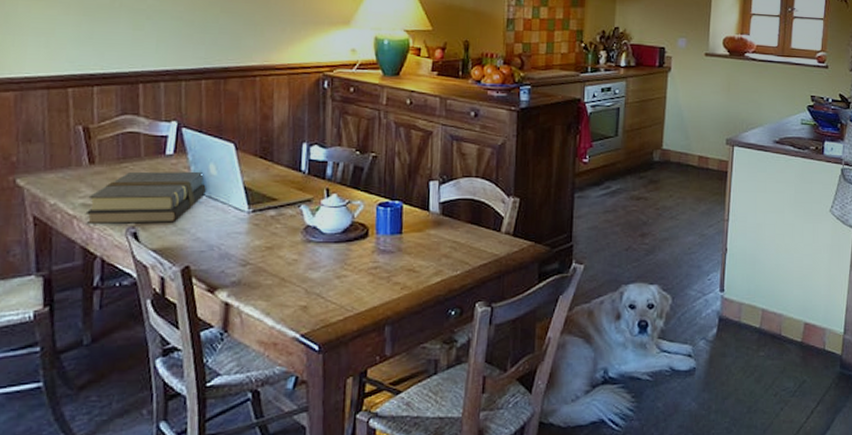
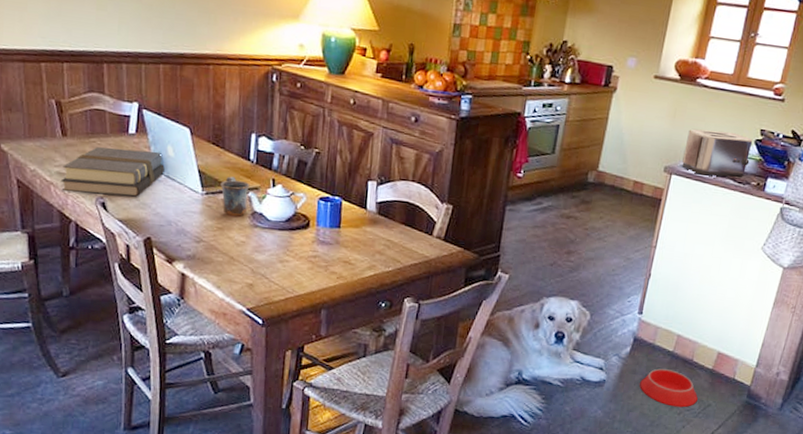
mug: none [269,190,302,233] -> present [220,176,250,216]
pet bowl: none [730,348,792,388] -> present [638,368,698,408]
toaster: none [742,100,805,145] -> present [682,128,753,178]

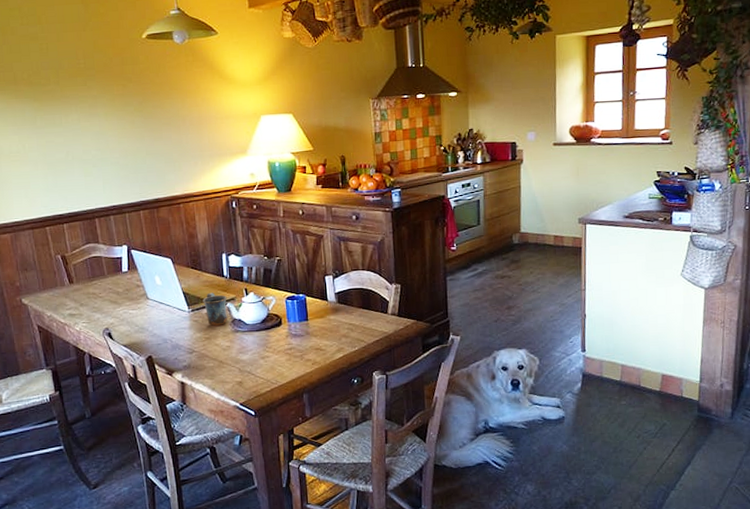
book: present [60,147,165,197] -> none [72,283,155,329]
pet bowl: present [638,368,698,408] -> none [595,397,652,431]
toaster: present [682,128,753,178] -> none [592,178,653,220]

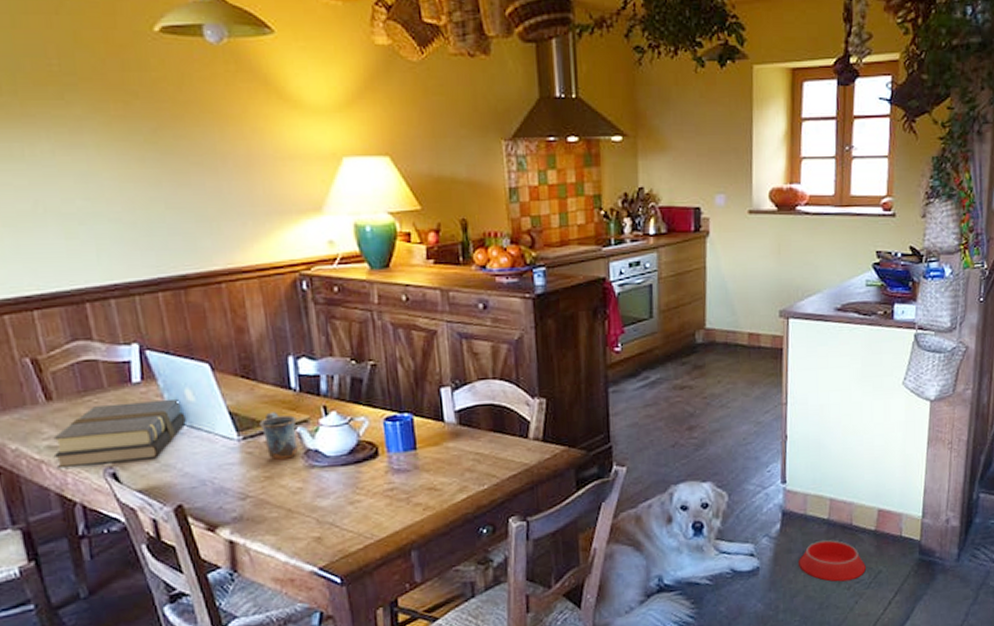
book: none [72,283,155,329] -> present [53,398,186,469]
pet bowl: none [595,397,652,431] -> present [797,540,866,582]

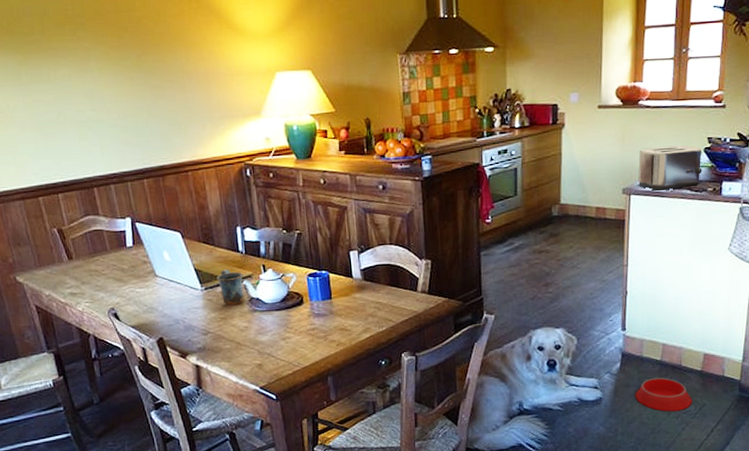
book: present [53,398,186,469] -> none [73,259,165,310]
toaster: none [797,259,871,313] -> present [638,145,702,191]

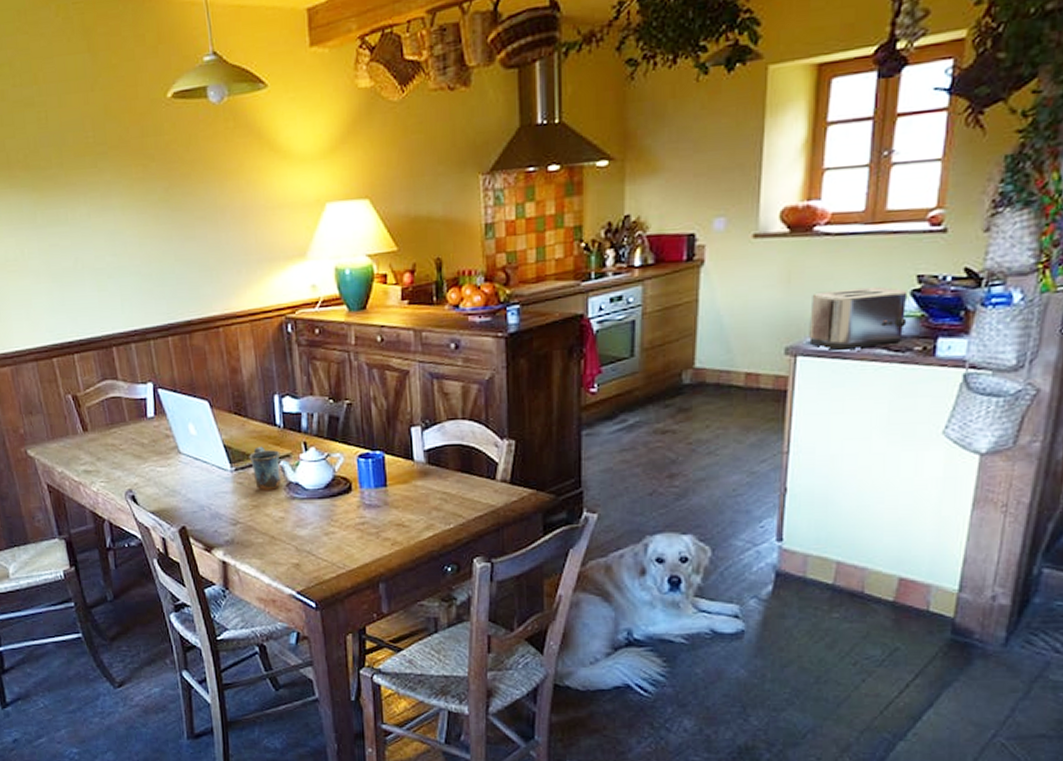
pet bowl: present [634,377,692,412] -> none [791,608,878,656]

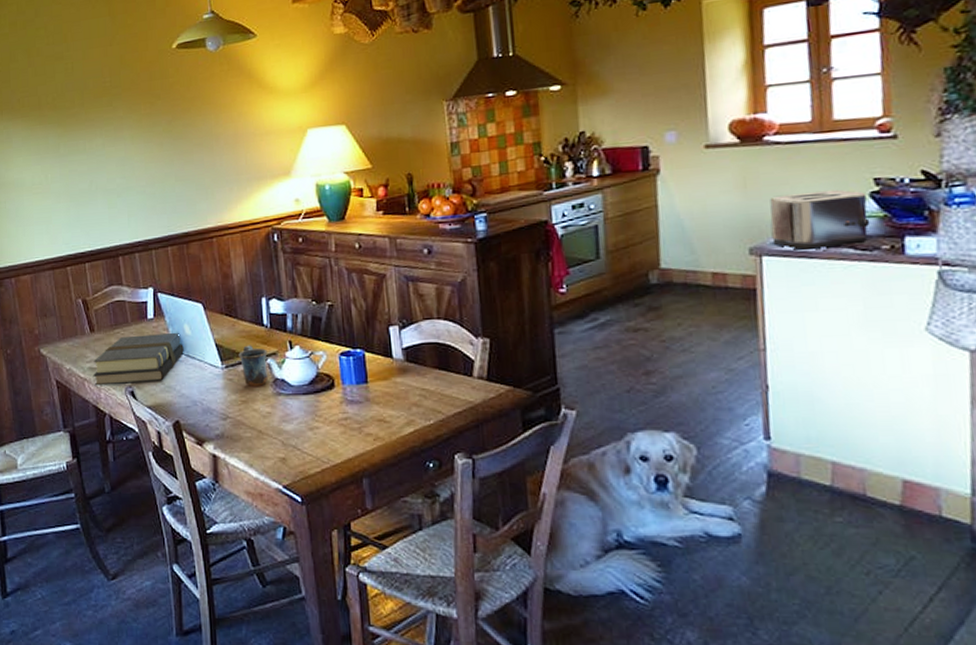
book: none [88,432,189,490] -> present [93,332,184,386]

